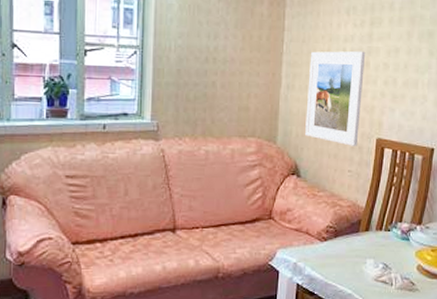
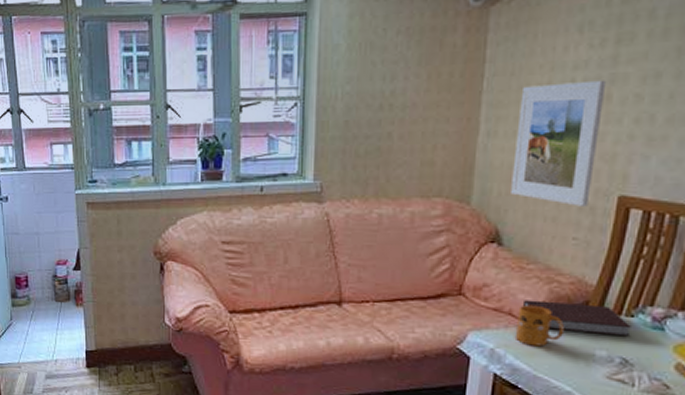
mug: none [312,225,345,259] -> present [516,304,564,347]
notebook: none [317,221,389,247] -> present [524,300,631,337]

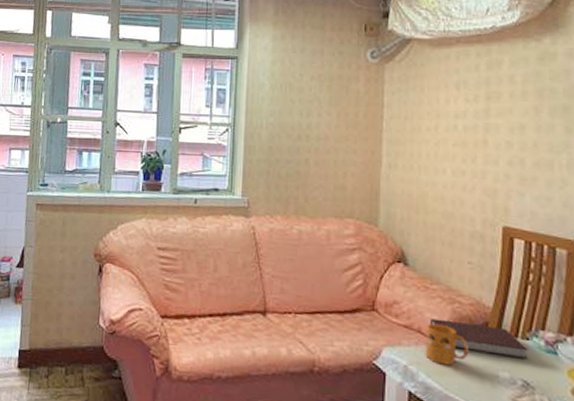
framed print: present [511,80,607,207] -> none [412,128,483,234]

